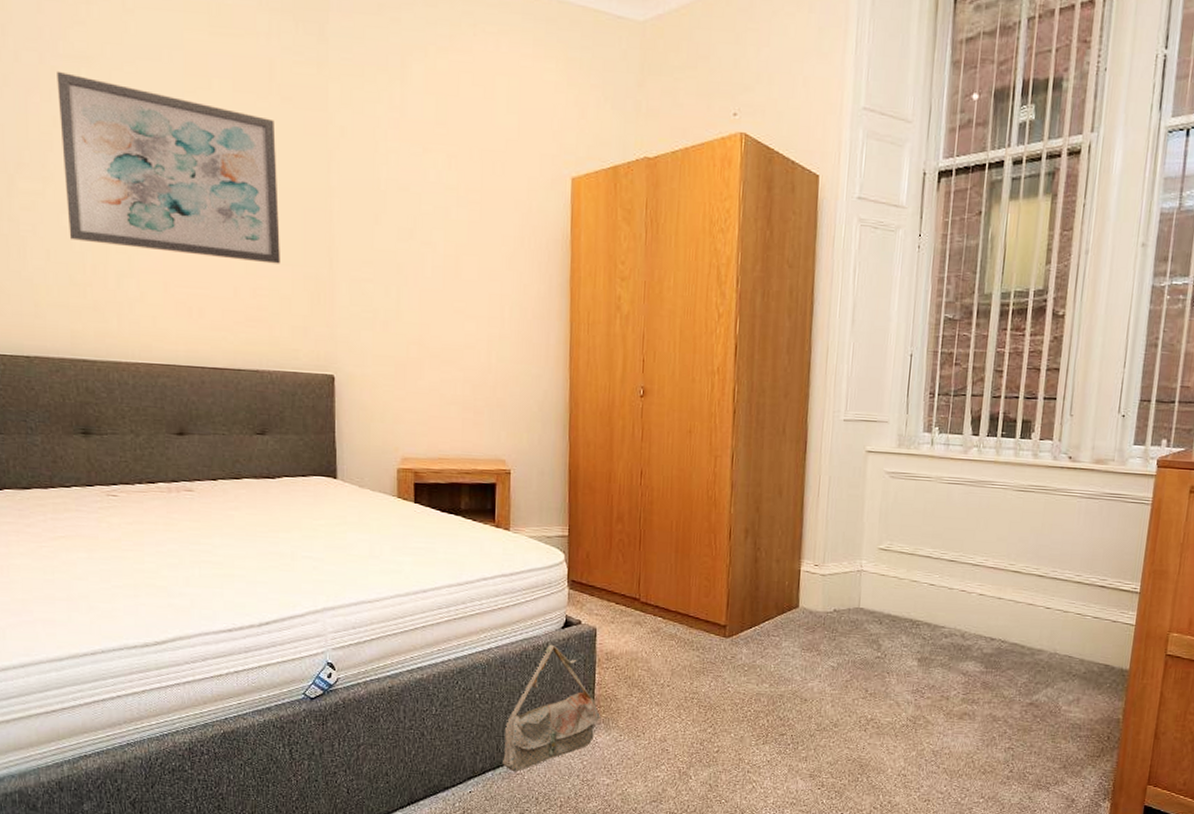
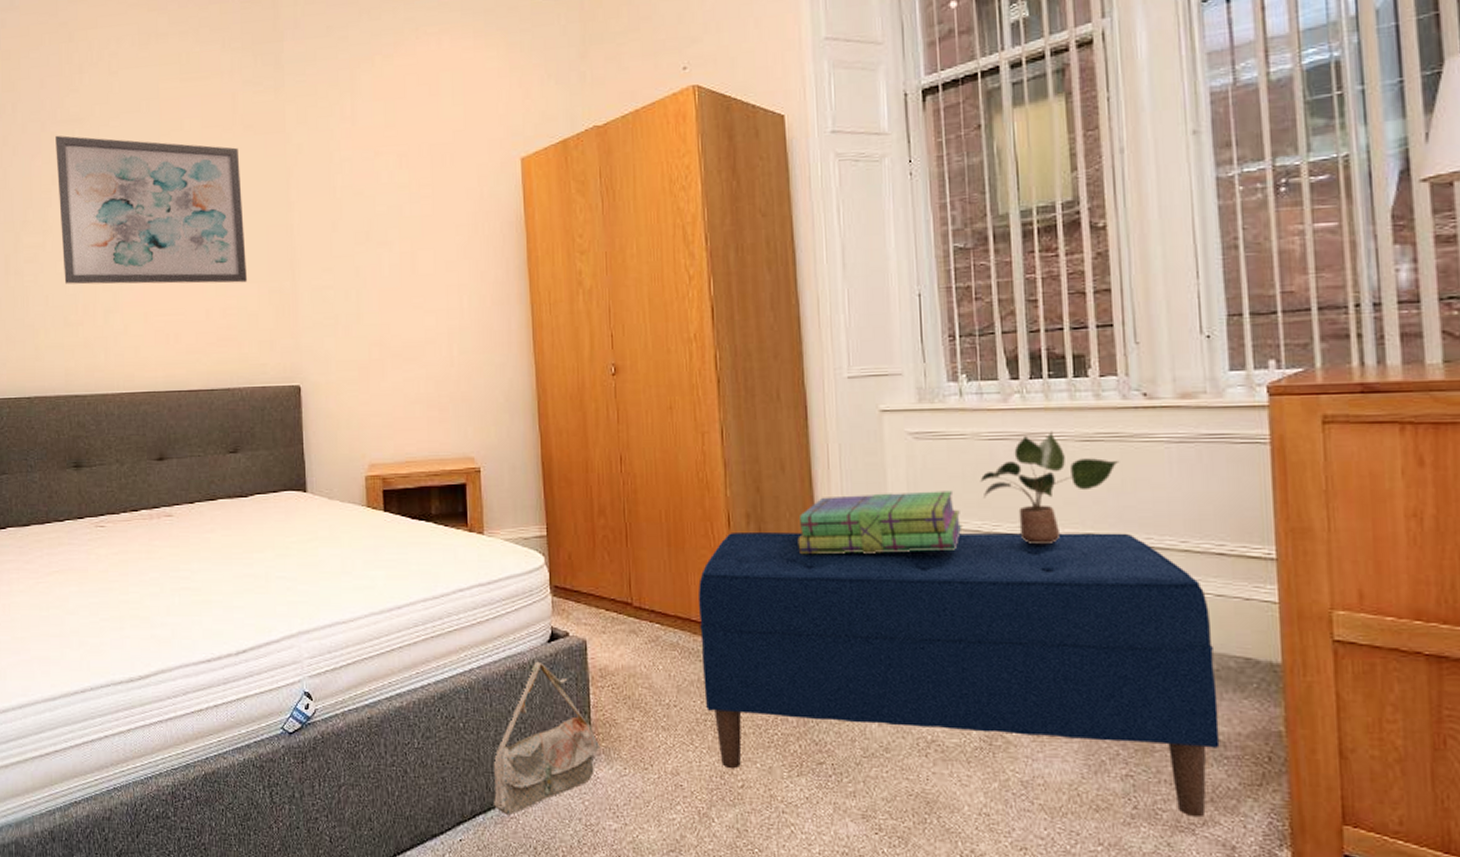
bench: none [694,544,1087,779] -> present [698,533,1220,818]
stack of books: none [785,520,918,572] -> present [797,491,963,555]
potted plant: none [936,480,1043,571] -> present [980,431,1120,545]

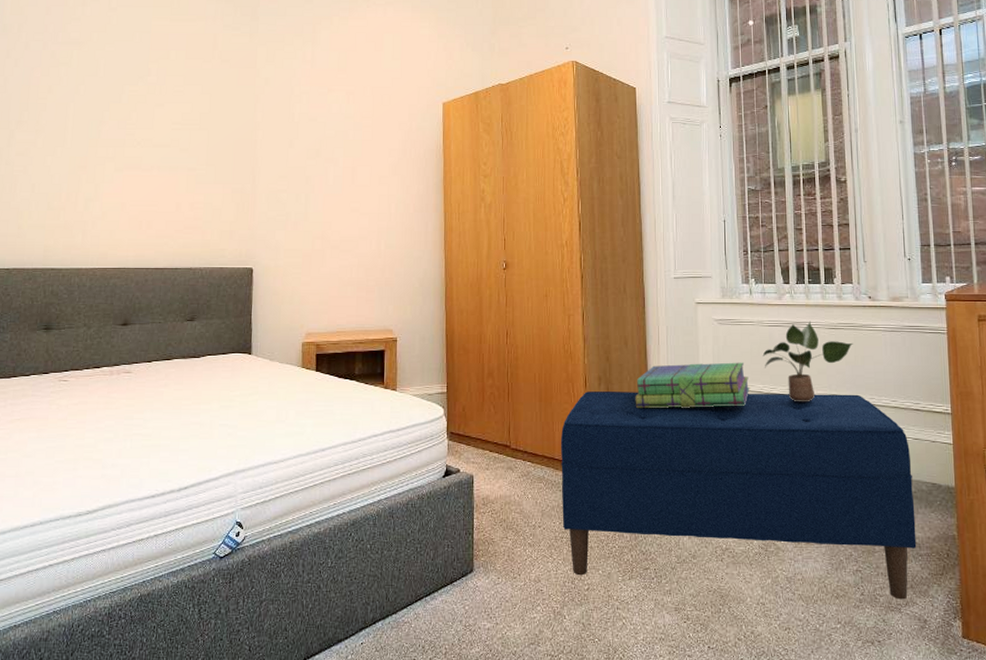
wall art: present [55,135,247,285] -> none [51,53,216,183]
bag: present [493,661,601,814] -> none [391,493,480,620]

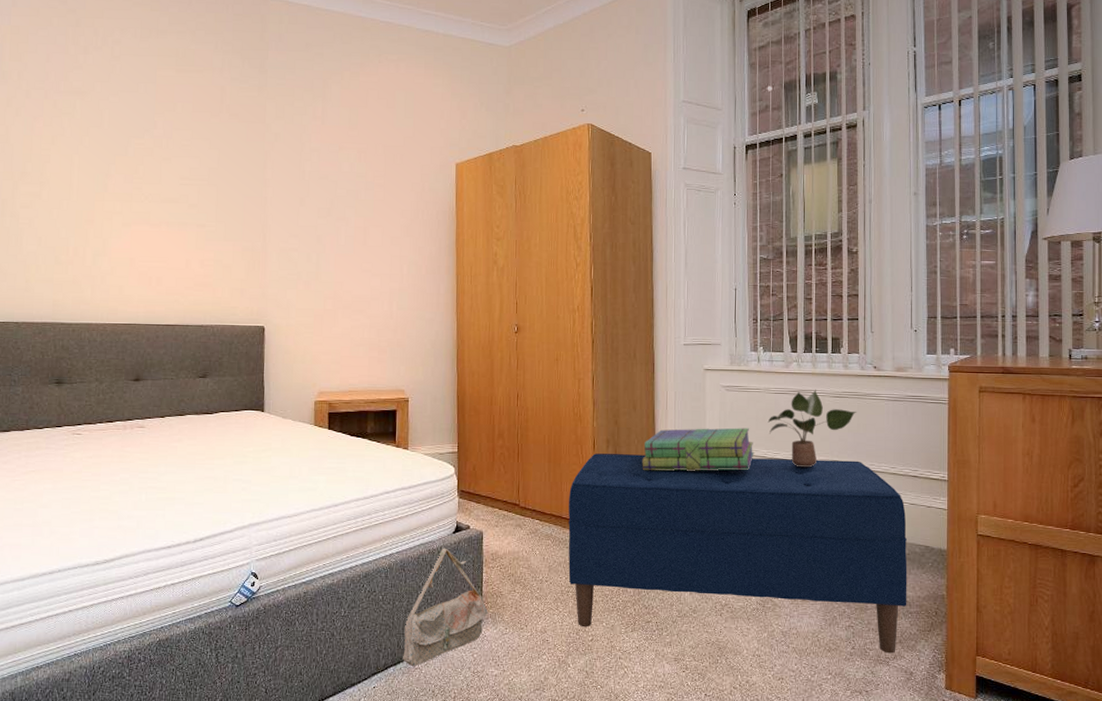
bag: none [391,493,480,620] -> present [403,548,489,666]

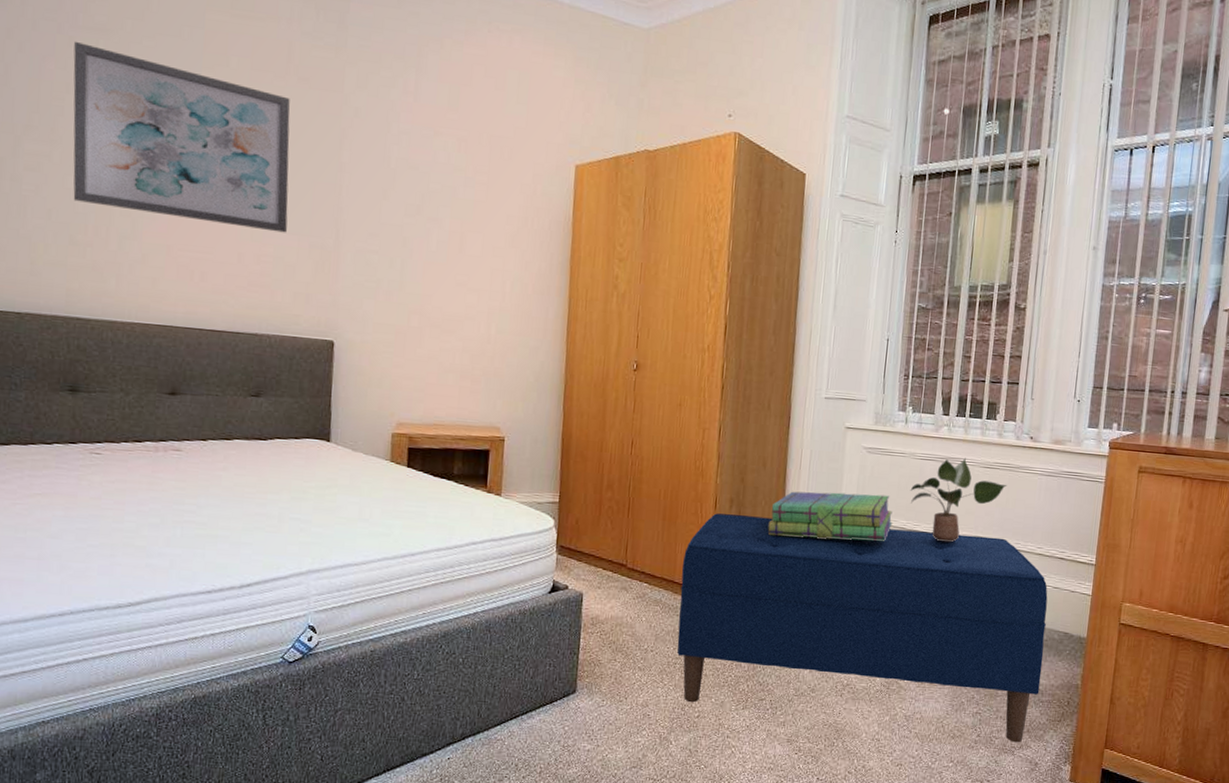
wall art: none [57,103,225,240] -> present [73,41,290,233]
bag: present [403,548,489,666] -> none [483,609,585,737]

